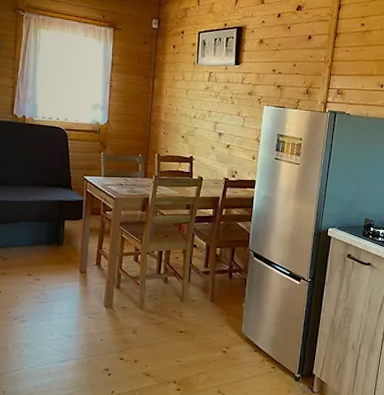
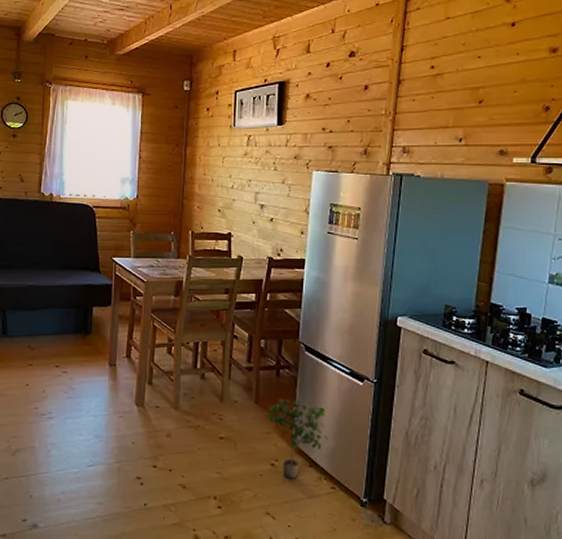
potted plant: none [218,296,271,363] -> present [264,398,329,480]

